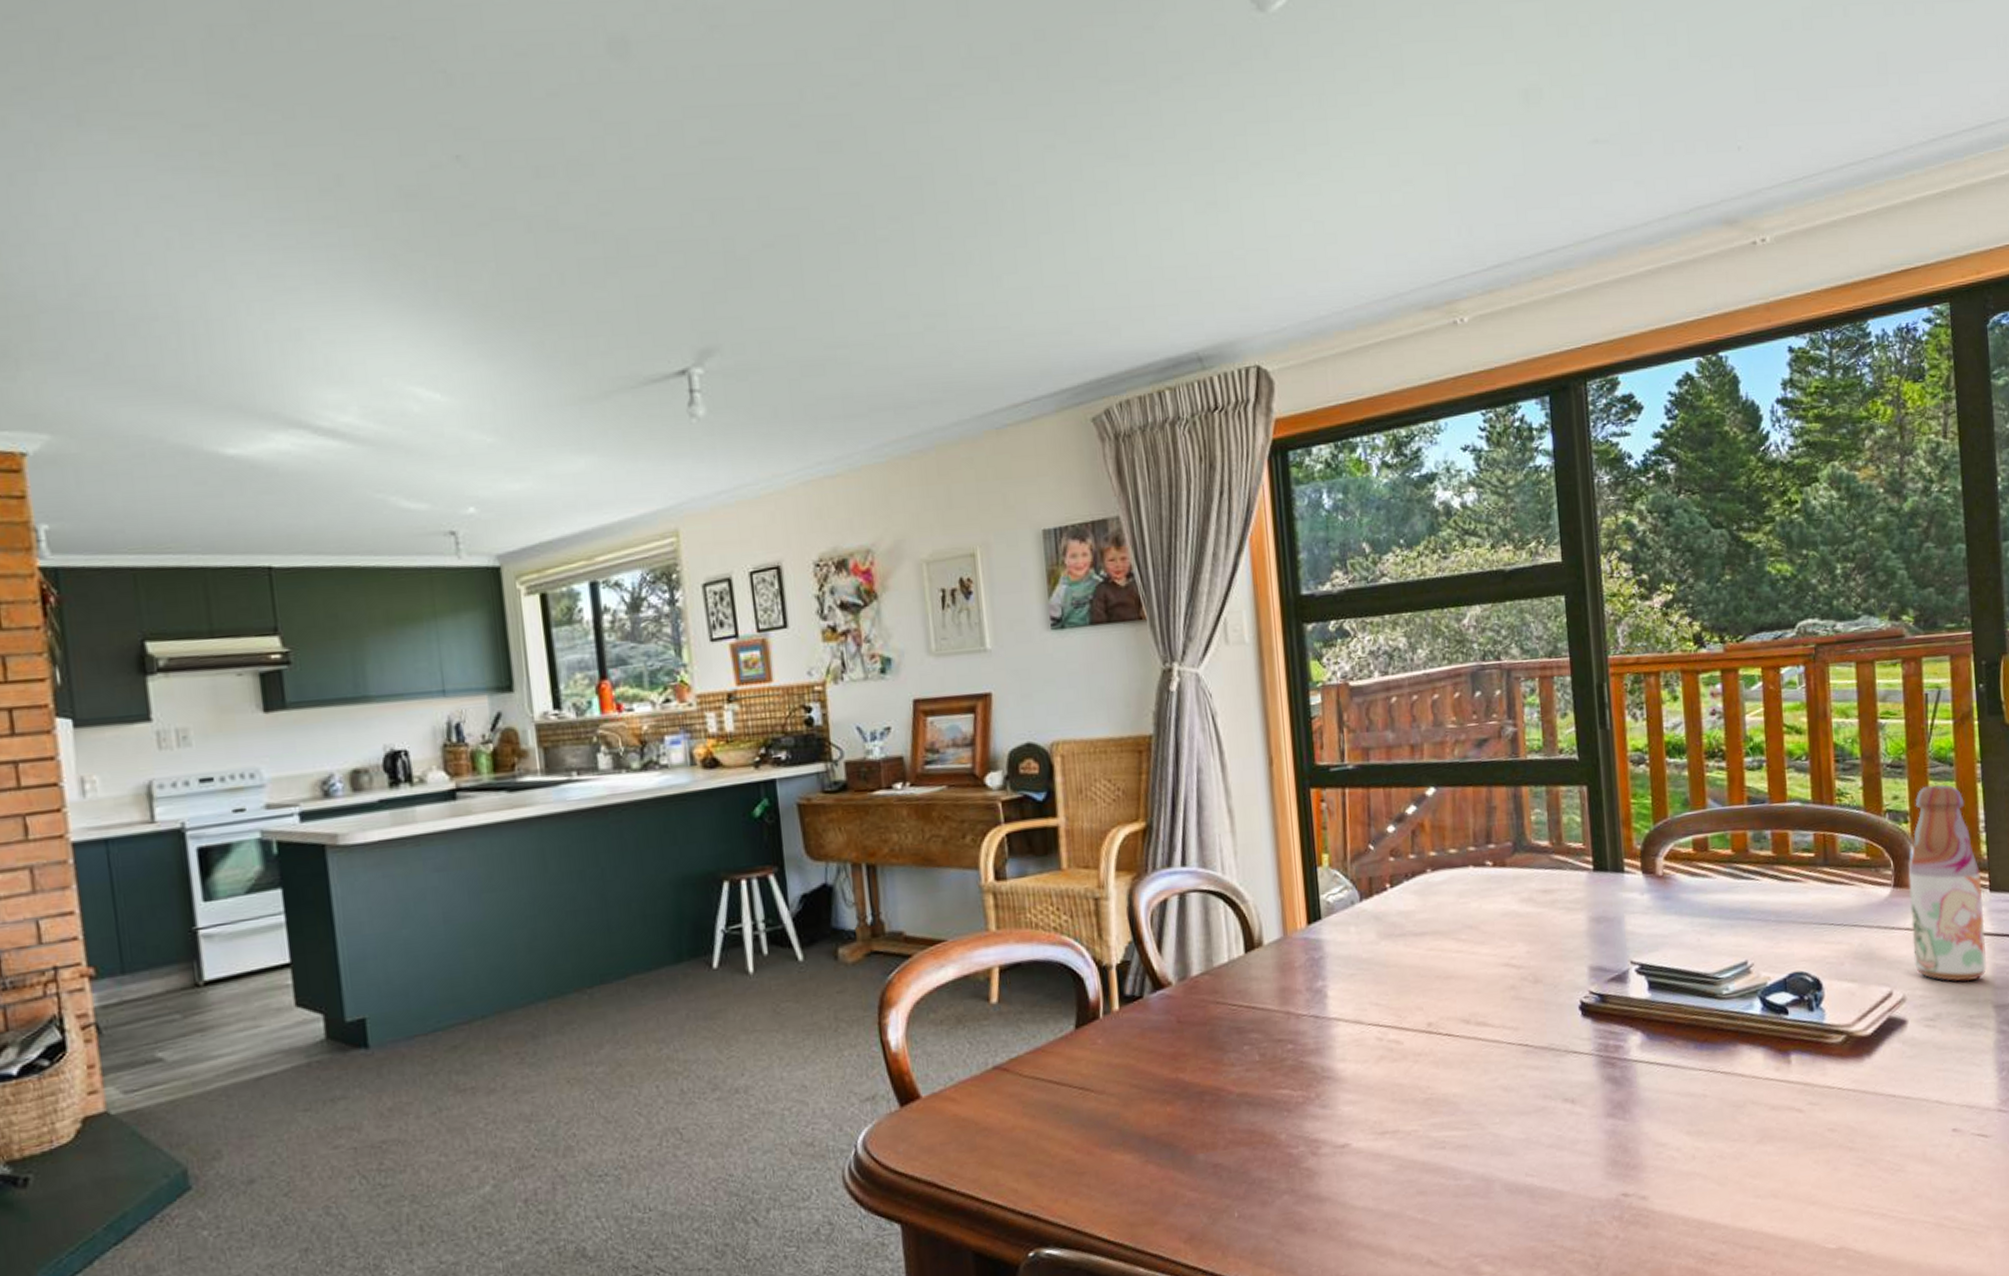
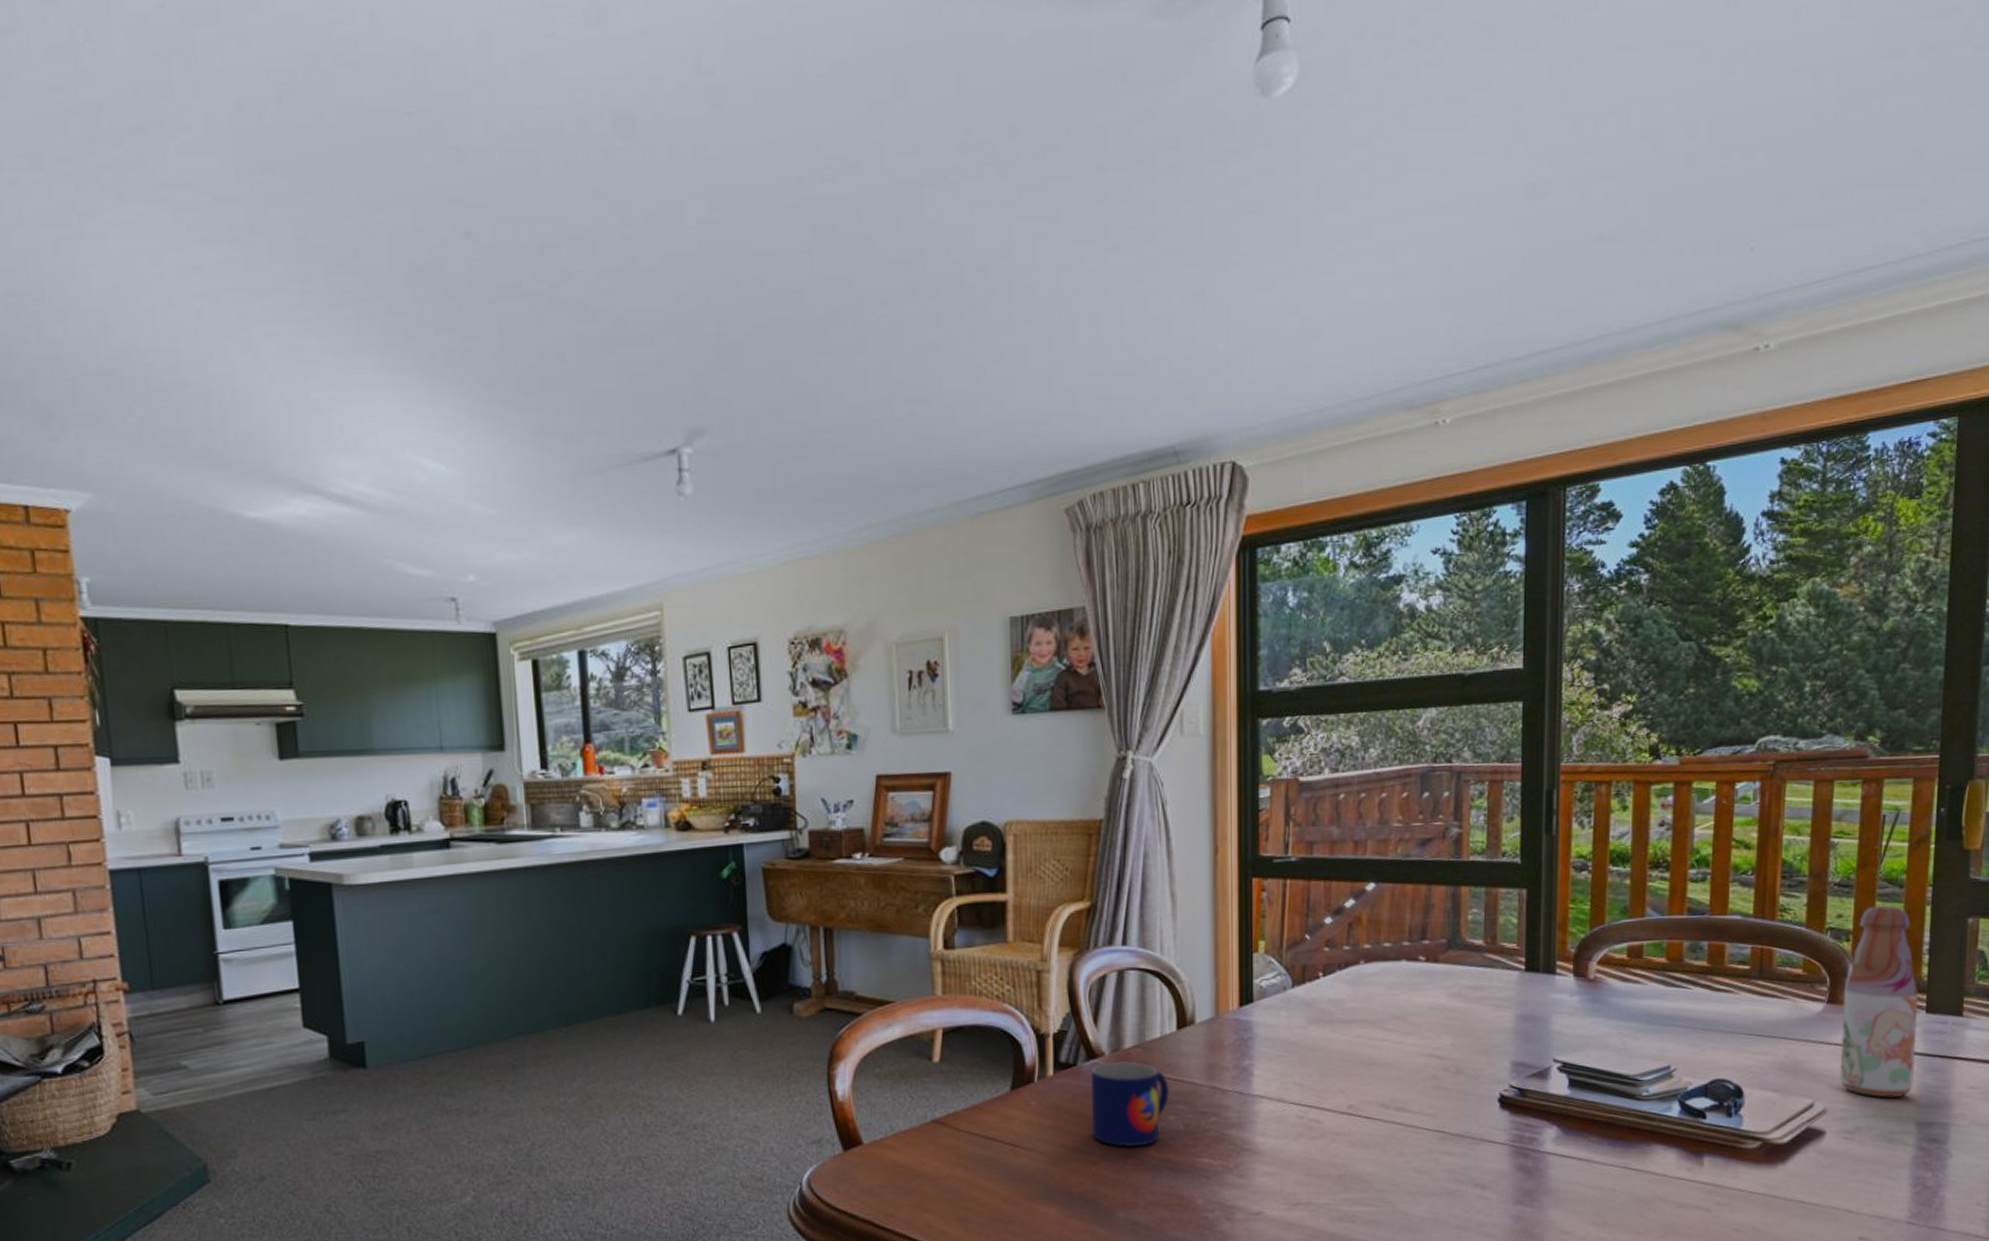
mug: none [1159,989,1243,1083] -> present [1091,1061,1170,1147]

